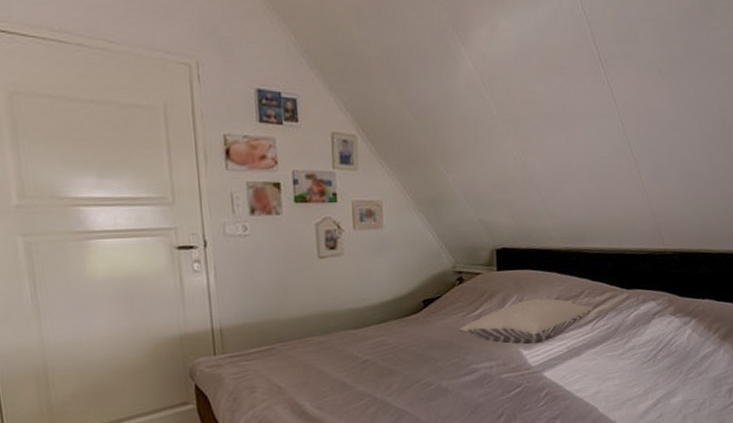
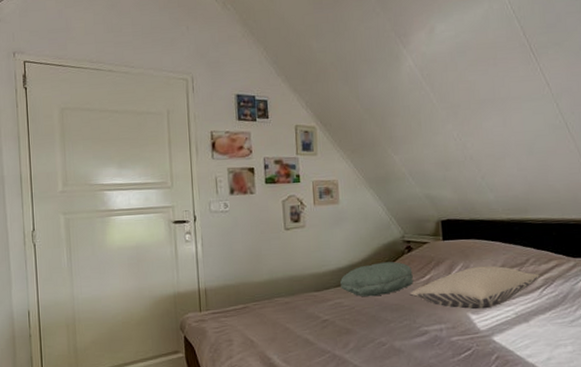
pillow: none [383,295,464,334] -> present [340,262,413,297]

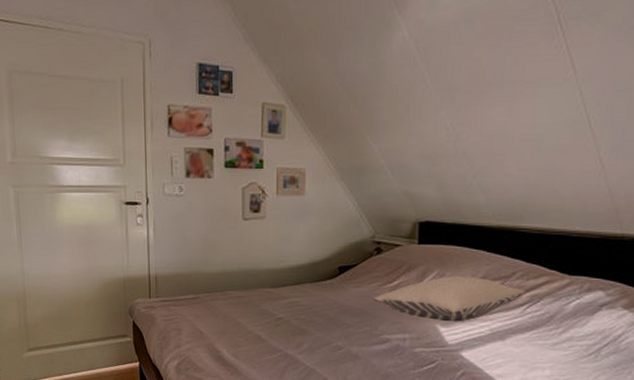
pillow: present [340,262,413,297] -> none [299,263,380,299]

